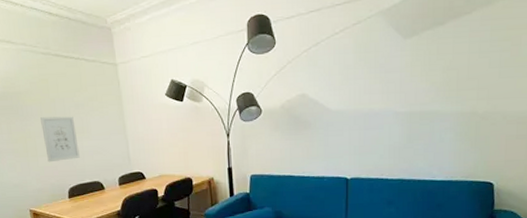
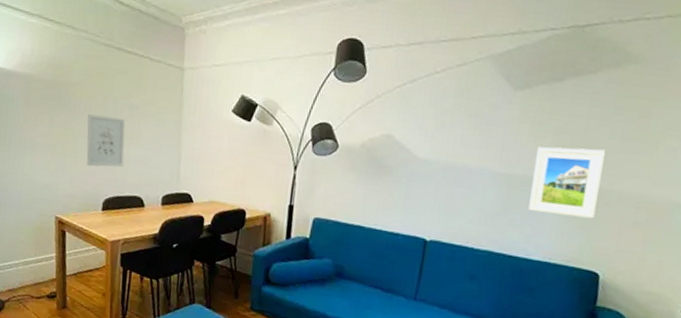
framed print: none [429,78,487,140] -> present [528,147,605,219]

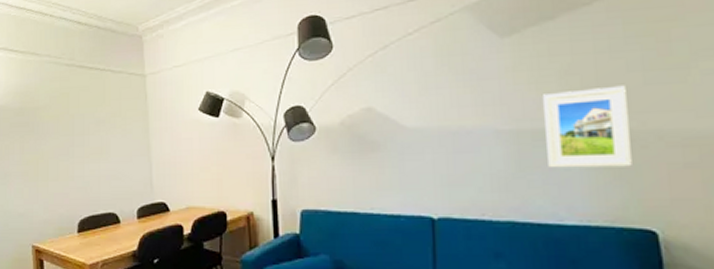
wall art: present [87,114,125,167] -> none [56,134,95,188]

